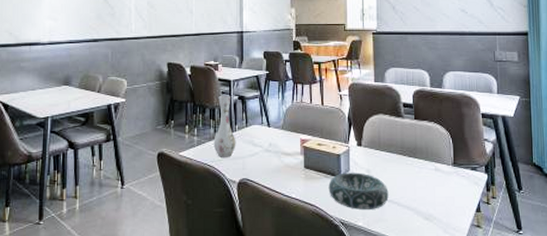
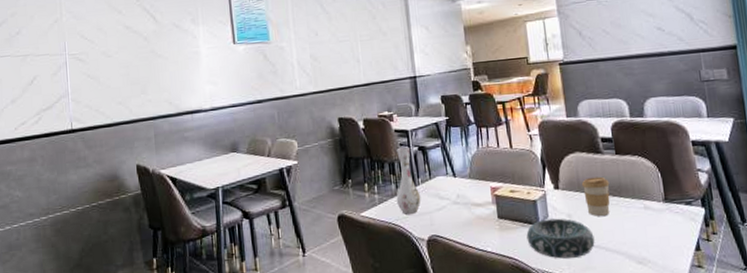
coffee cup: none [382,138,407,175] -> present [581,176,610,217]

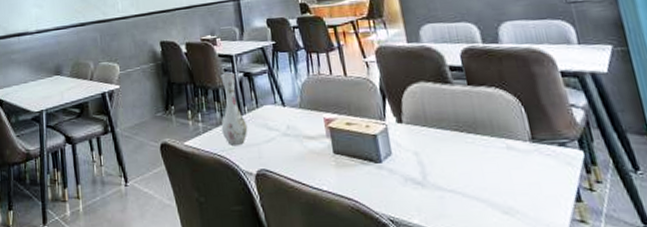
decorative bowl: present [526,218,595,259] -> none [367,156,449,203]
coffee cup: present [581,176,610,217] -> none [428,110,465,157]

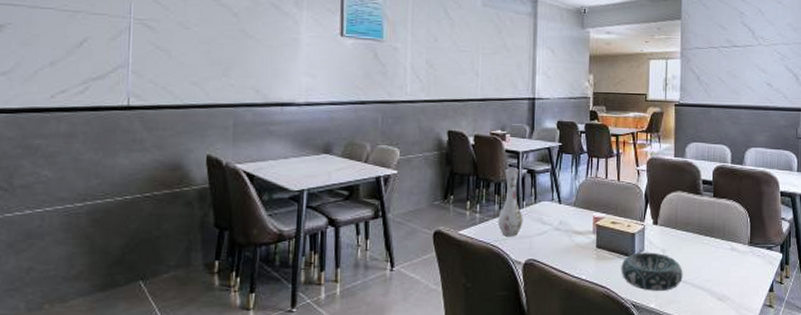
decorative bowl: none [367,156,449,203] -> present [621,252,683,291]

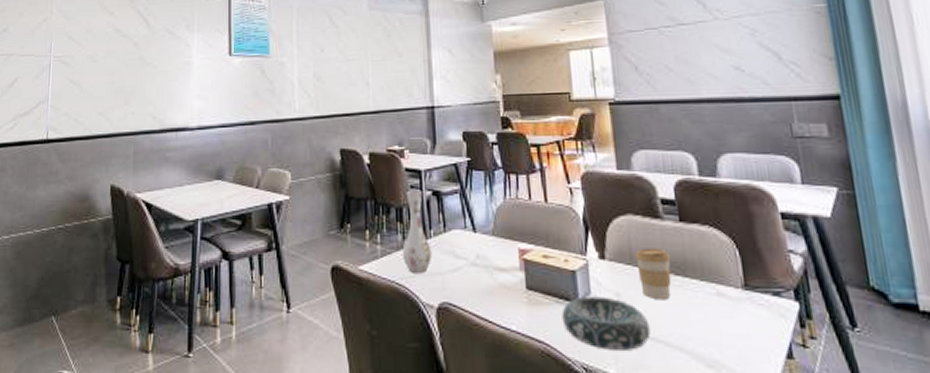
coffee cup: none [678,216,704,254] -> present [634,248,672,301]

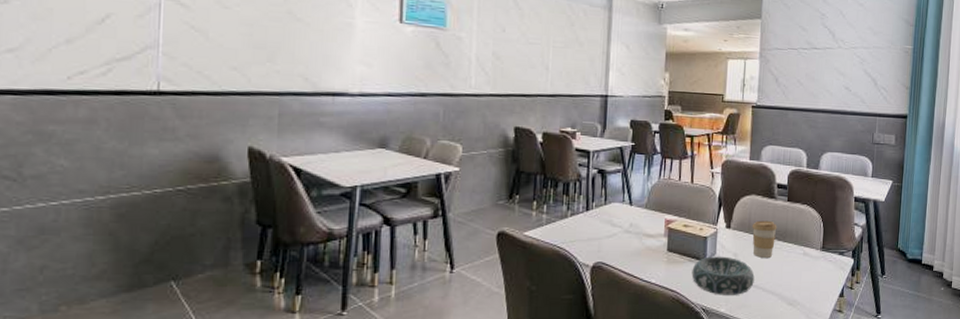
vase: present [402,190,432,273] -> none [565,167,593,238]

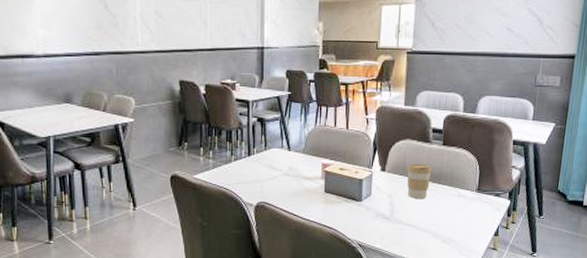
decorative bowl: present [691,256,755,295] -> none [348,197,409,233]

